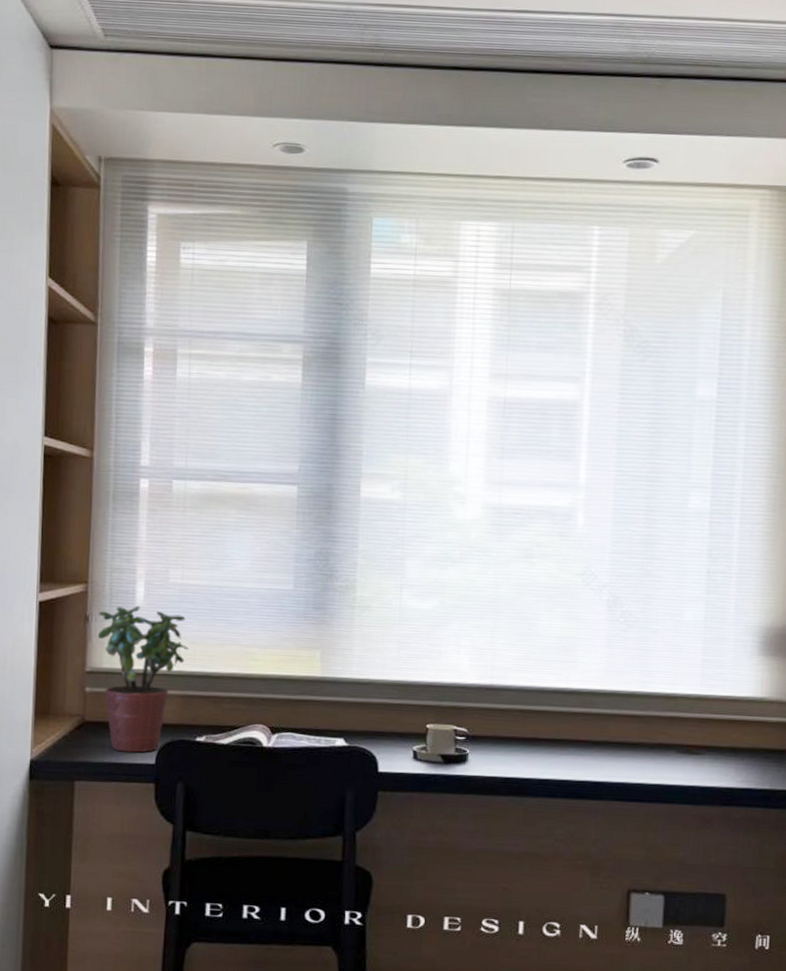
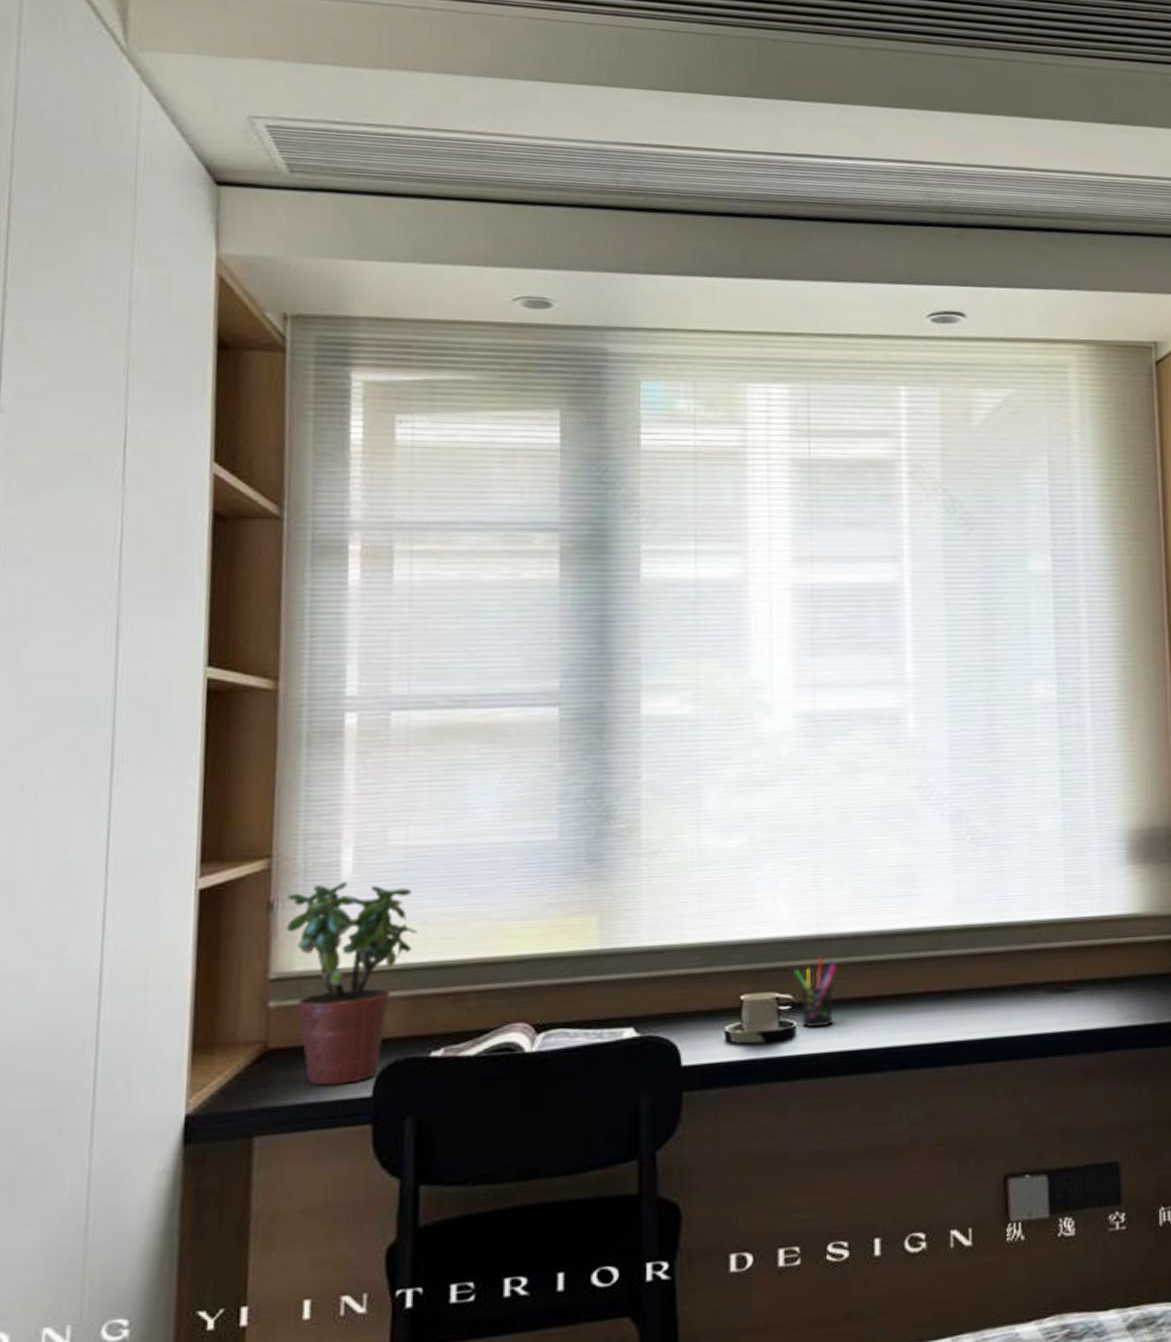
pen holder: none [470,702,505,757] -> present [794,956,838,1029]

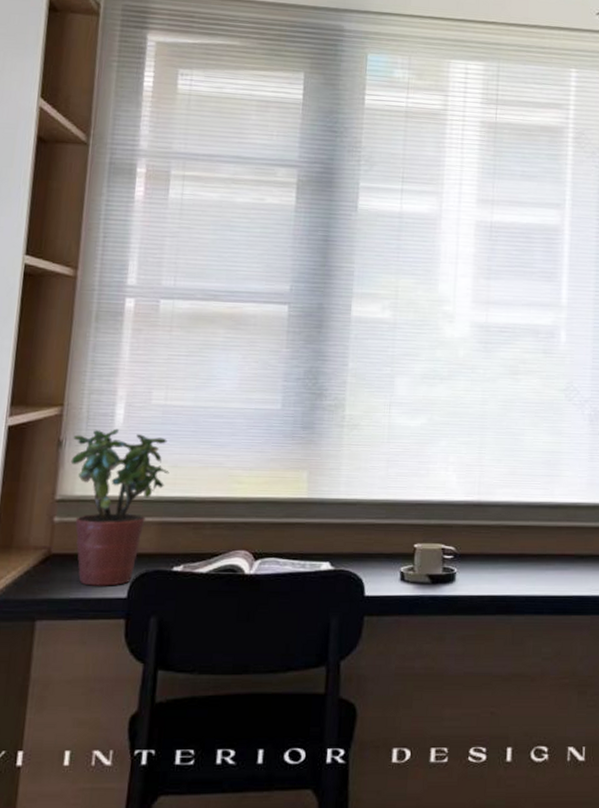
pen holder: present [794,956,838,1029] -> none [457,518,492,575]

